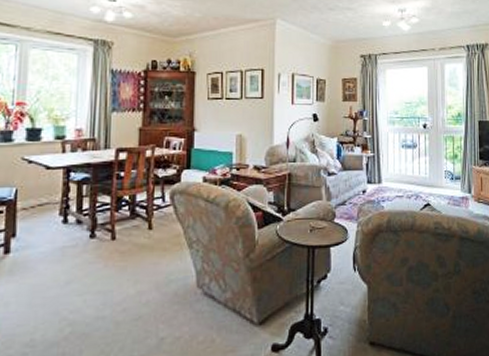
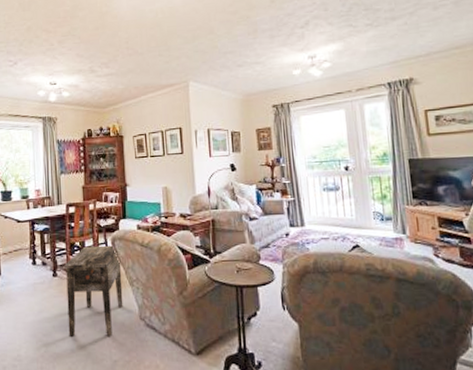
side table: none [104,200,180,312] -> present [64,245,123,337]

